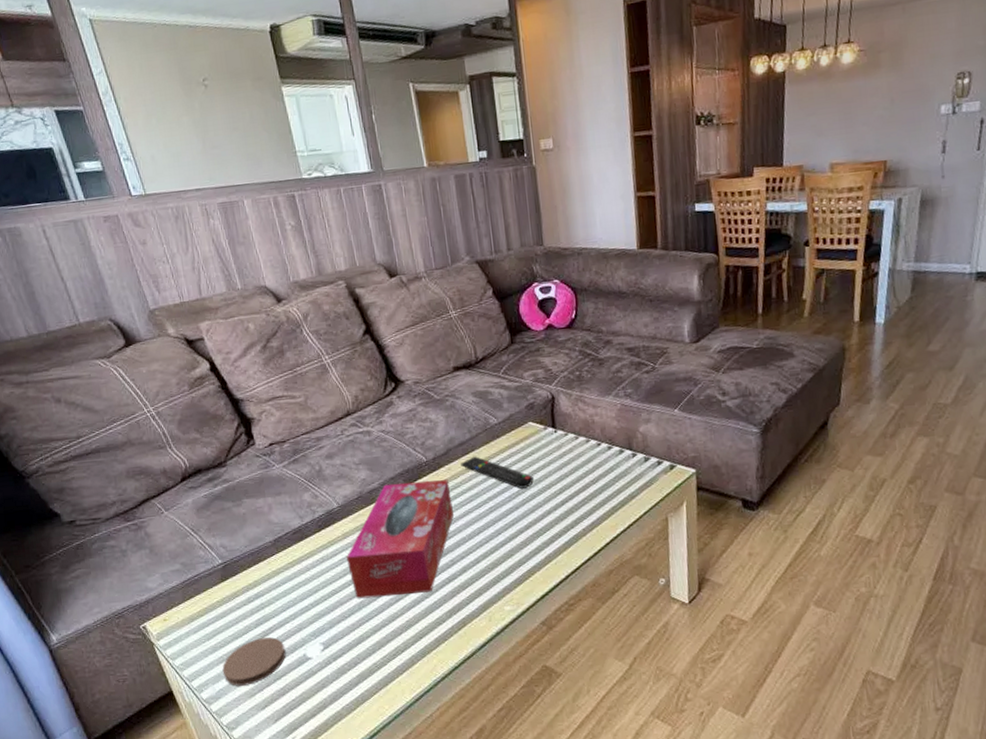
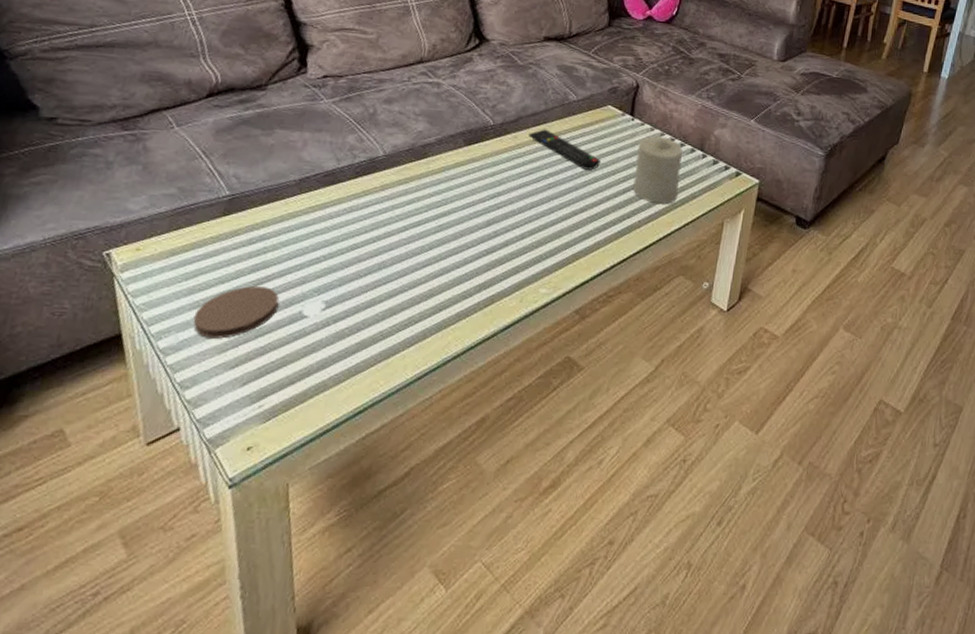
tissue box: present [346,480,455,599] -> none [378,141,512,262]
candle: none [566,442,617,510] -> present [633,135,682,204]

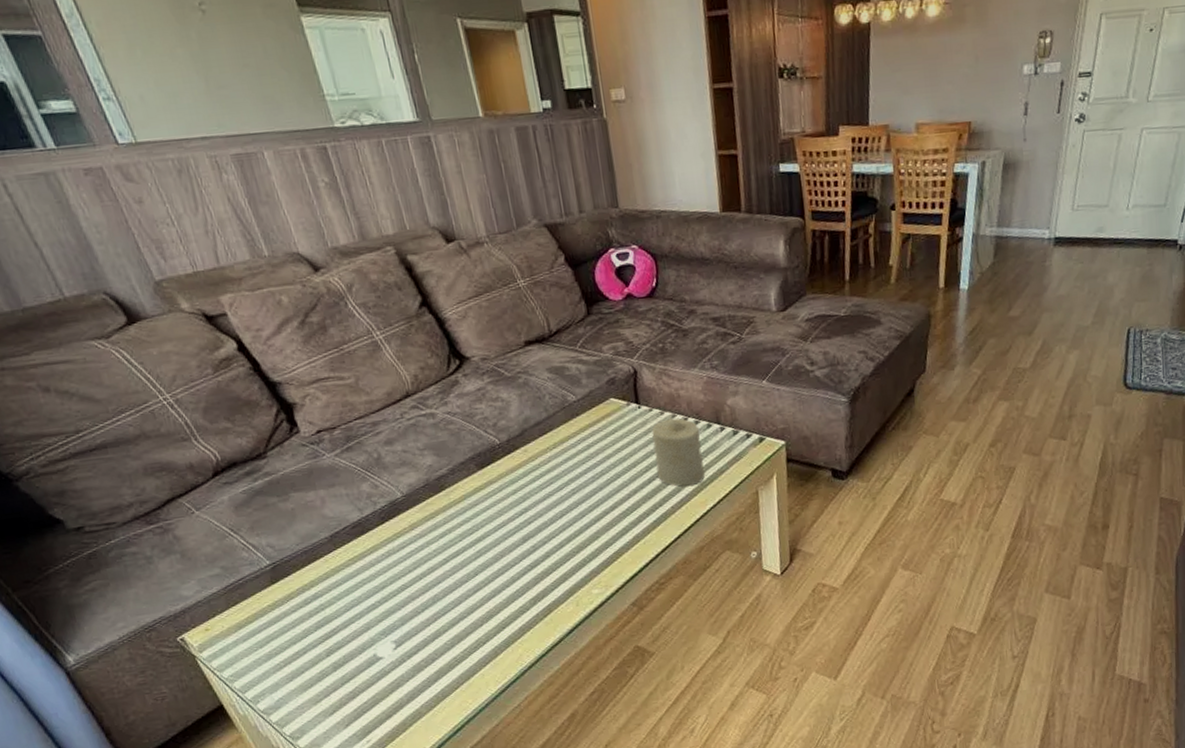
coaster: present [193,286,279,339] -> none [280,639,354,694]
remote control: present [528,129,602,170] -> none [538,436,619,468]

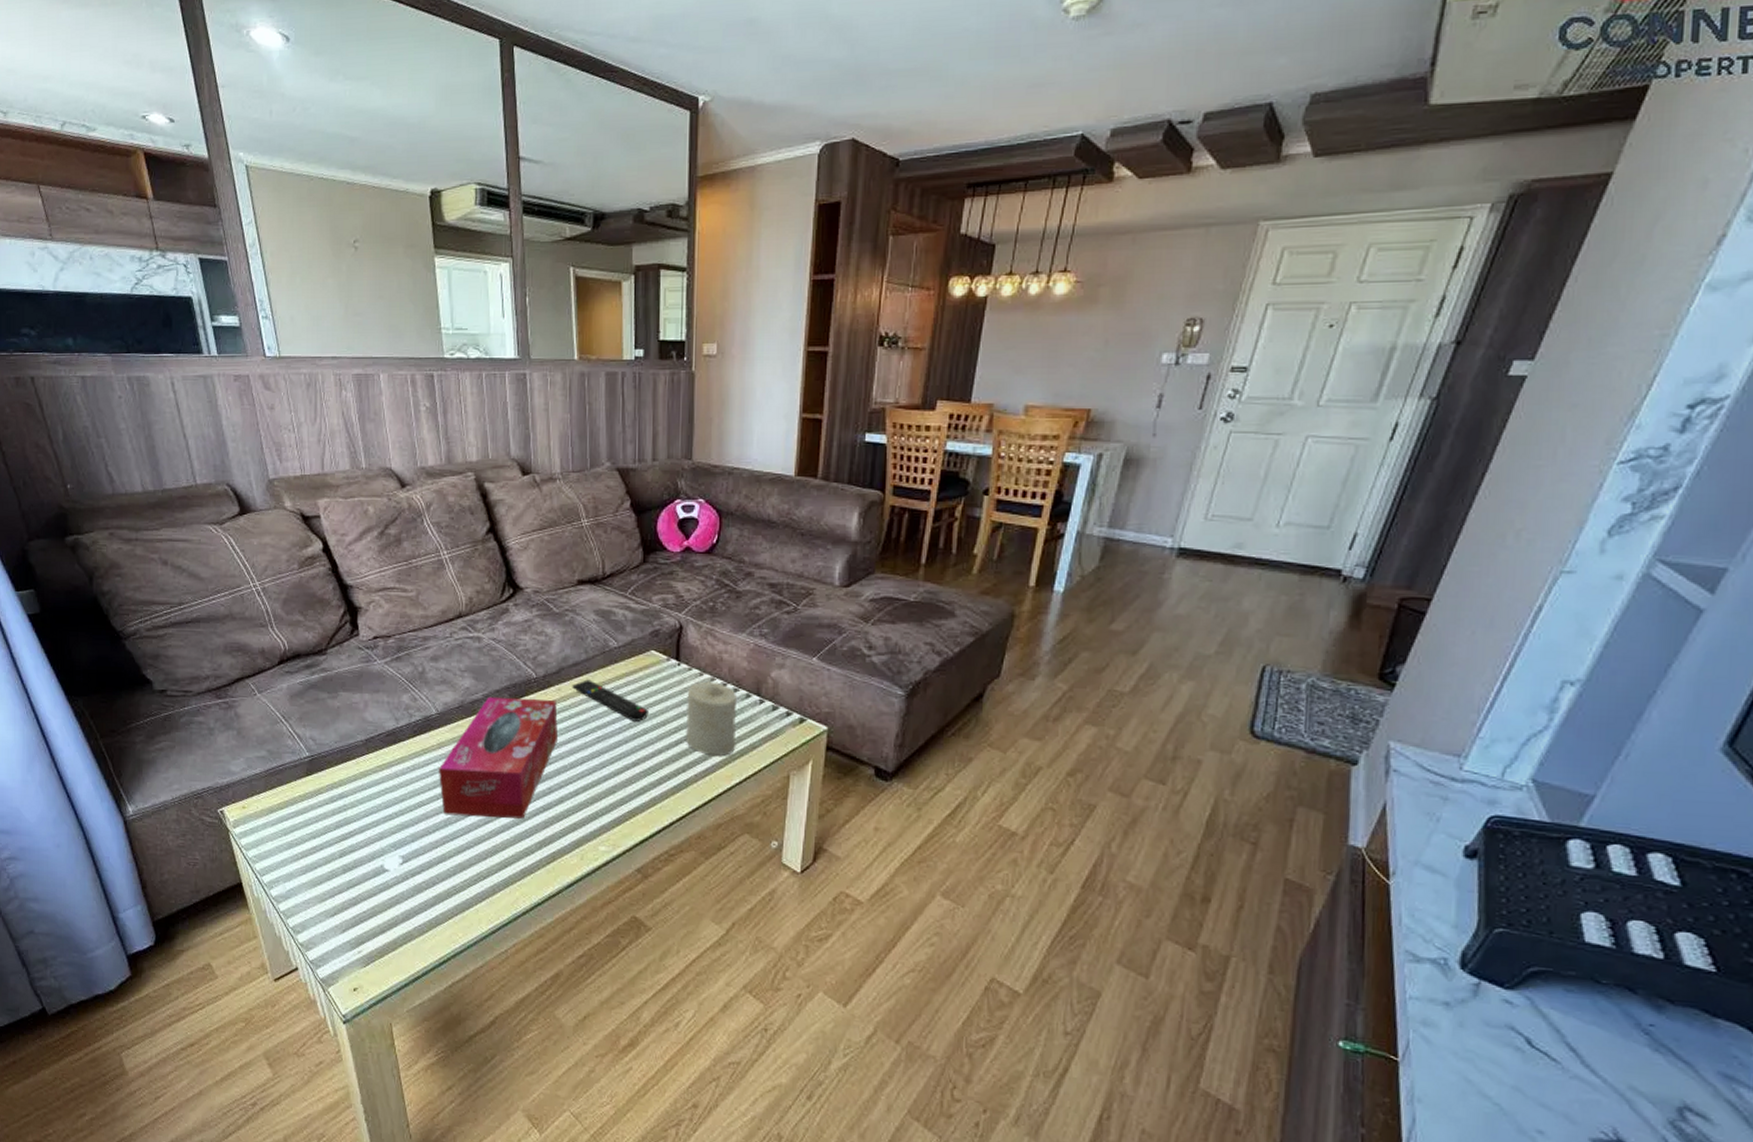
tissue box: none [414,462,534,593] -> present [438,696,559,819]
remote control: none [538,436,619,468] -> present [572,679,650,722]

